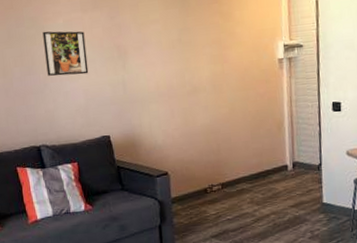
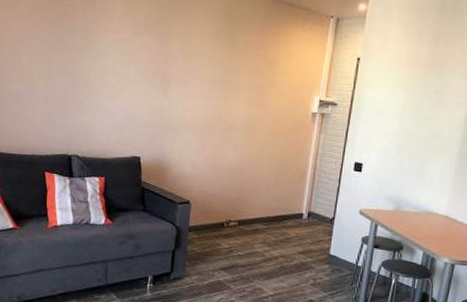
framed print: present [42,31,89,76] -> none [90,45,132,94]

